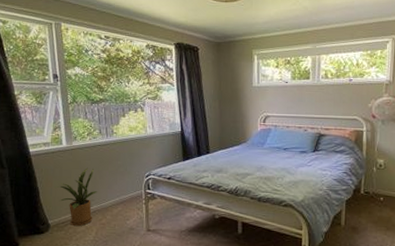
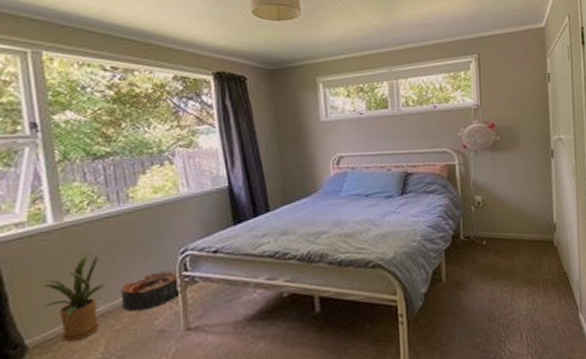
basket: none [106,187,146,213] -> present [121,270,182,312]

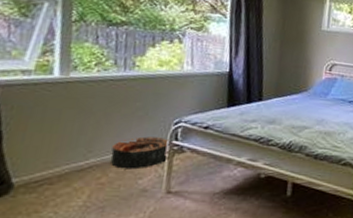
house plant: present [35,252,106,343] -> none [30,108,99,187]

